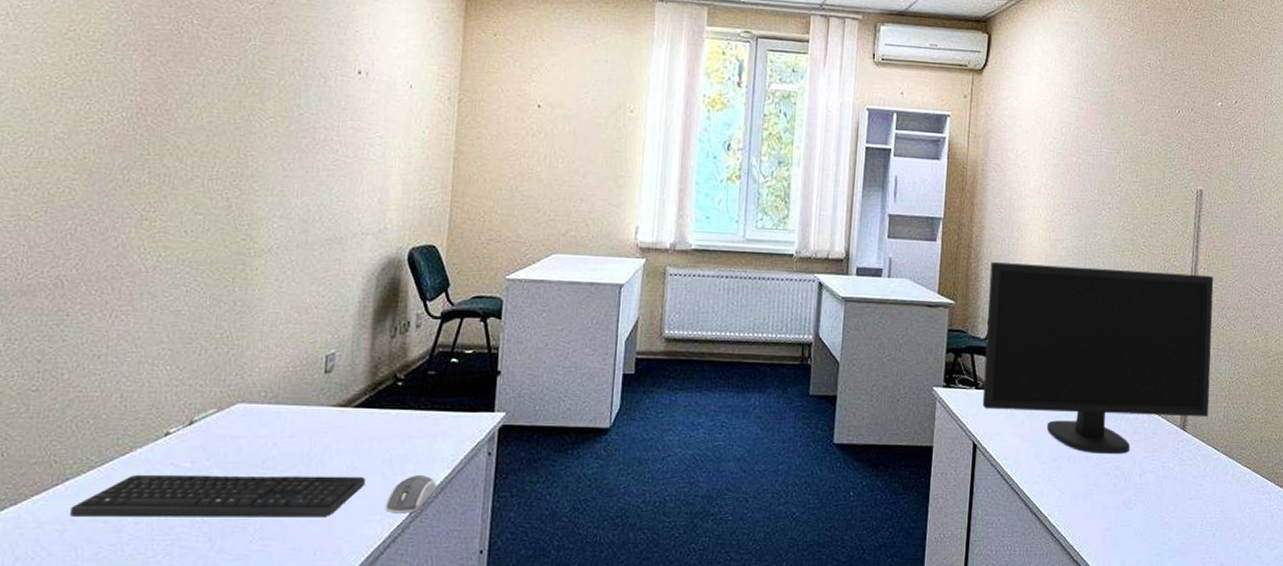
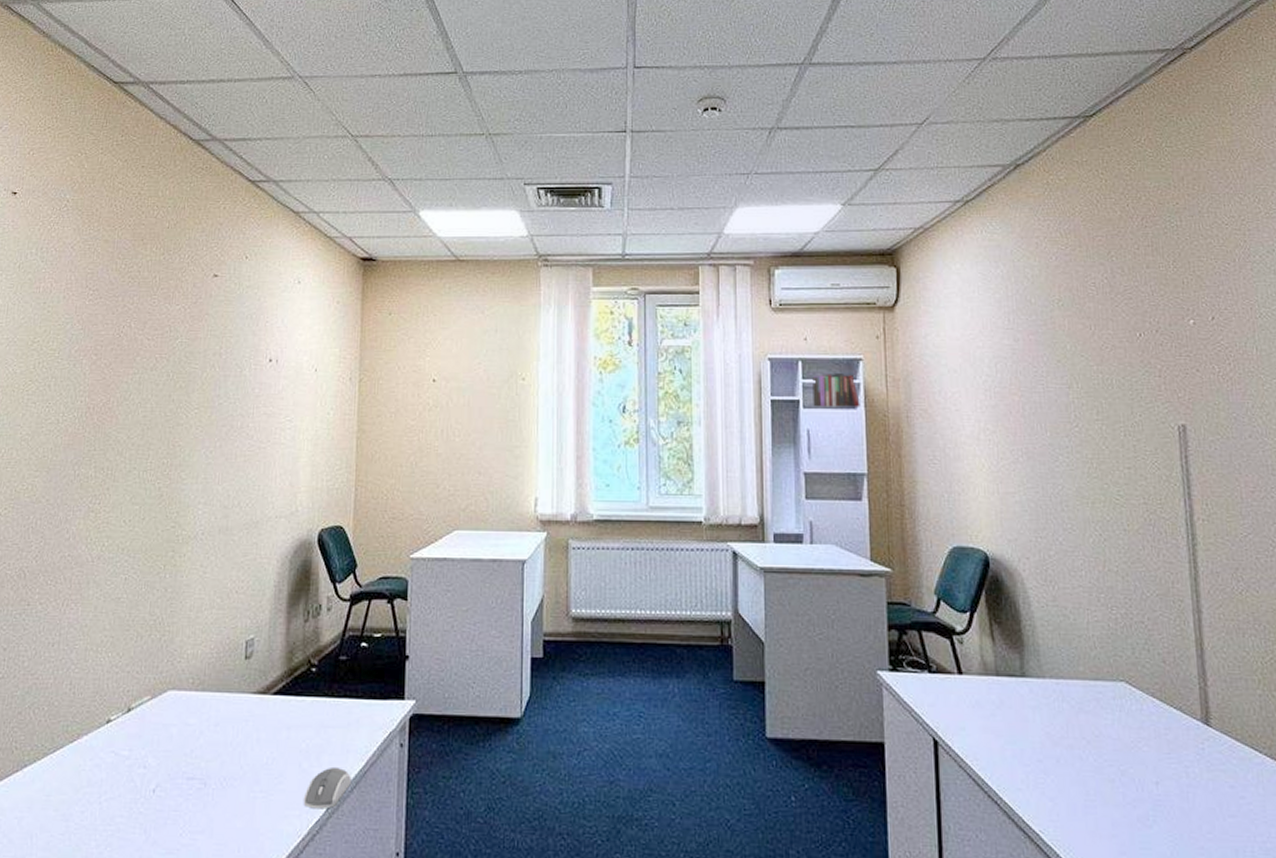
computer keyboard: present [69,474,365,518] -> none [26,762,284,811]
books: none [903,126,944,159] -> present [812,374,860,407]
monitor: present [982,262,1214,455] -> none [929,522,1239,756]

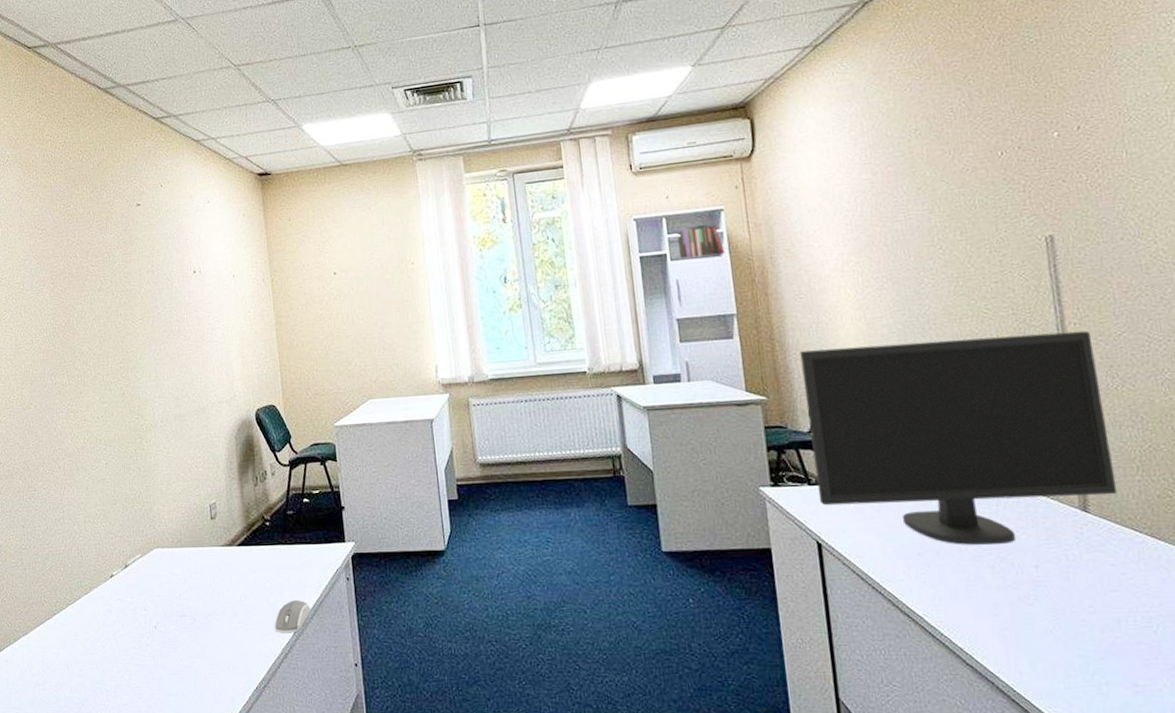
monitor: none [929,522,1239,756] -> present [800,330,1118,546]

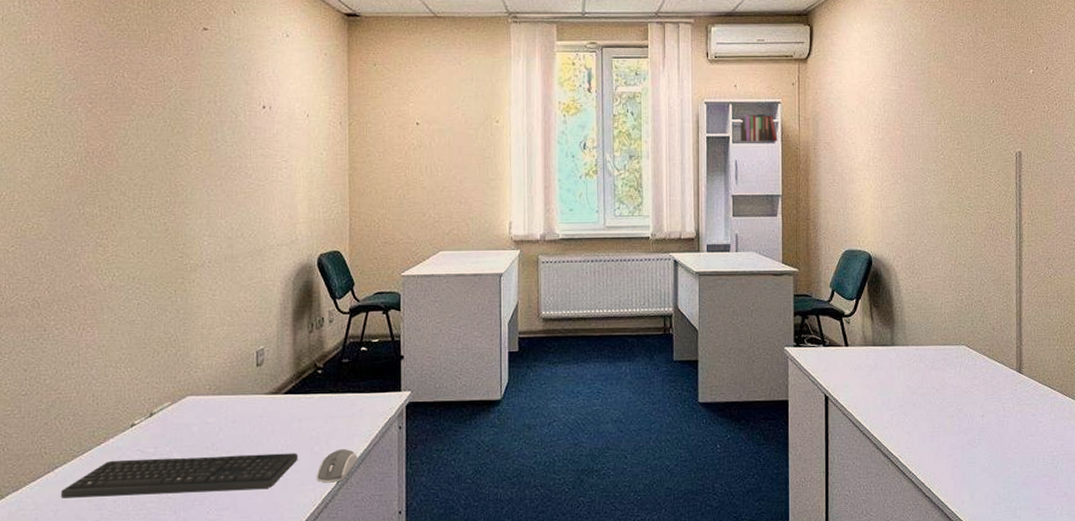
computer keyboard: none [59,603,256,643] -> present [60,453,298,498]
monitor: present [800,330,1118,546] -> none [828,229,1043,399]

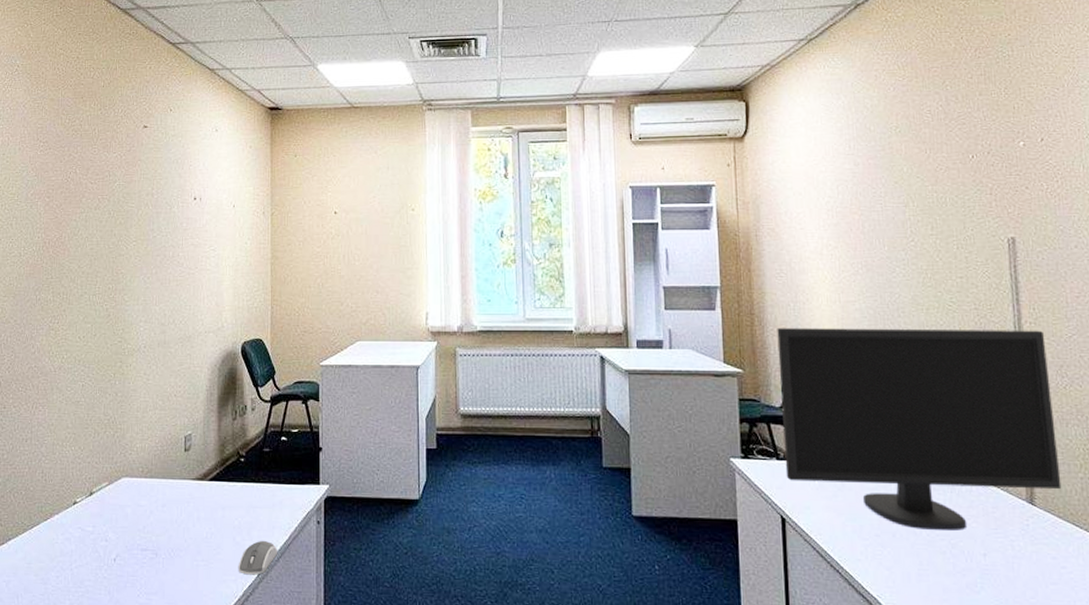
computer keyboard: present [60,453,298,498] -> none [12,536,221,577]
books: present [740,114,778,142] -> none [670,198,713,229]
monitor: none [828,229,1043,399] -> present [777,328,1062,532]

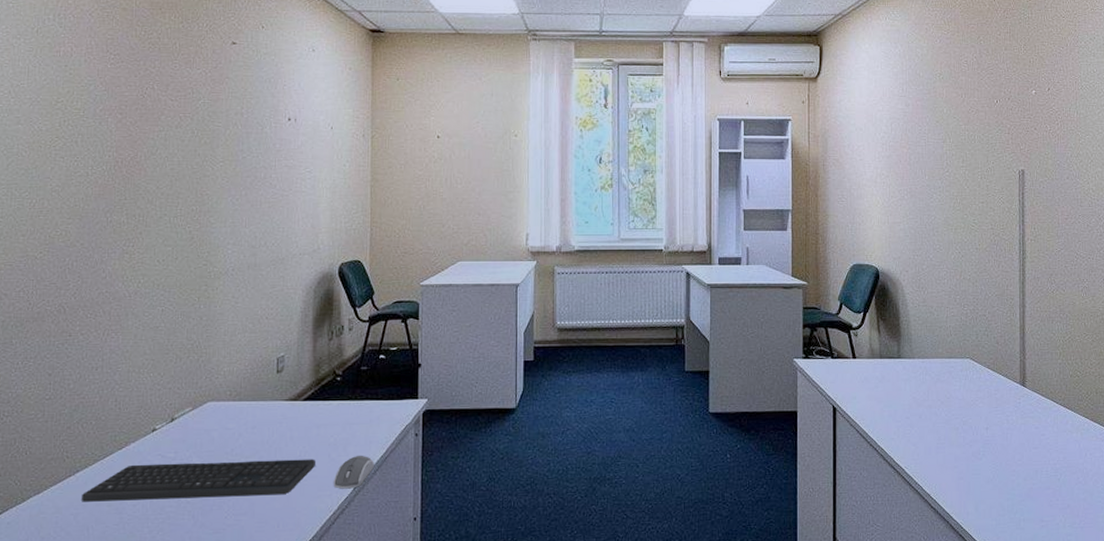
computer keyboard: none [12,536,221,577] -> present [81,459,315,502]
monitor: present [777,328,1062,532] -> none [837,245,1046,412]

